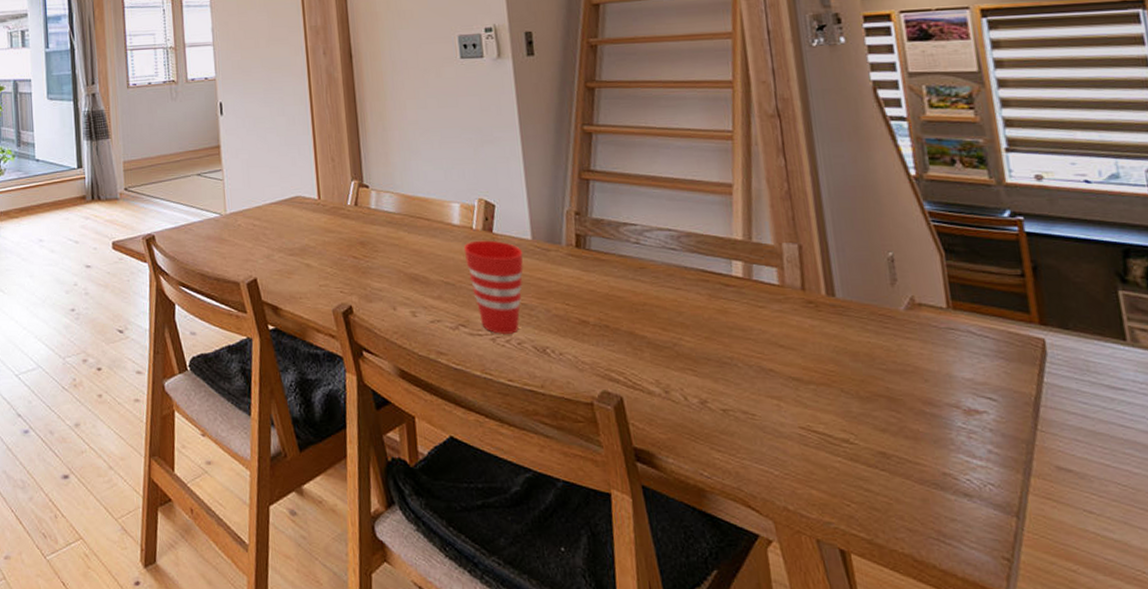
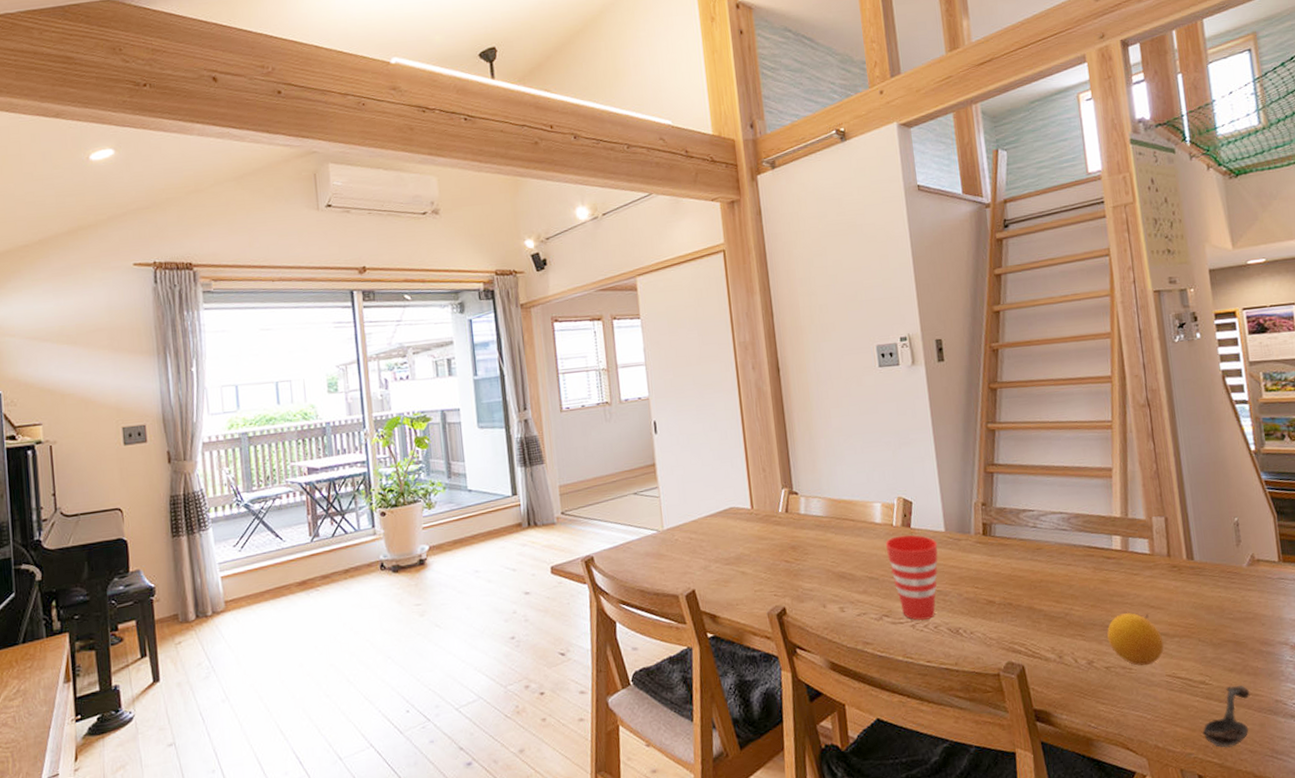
fruit: none [724,350,797,414] -> present [1107,613,1164,666]
spoon: none [845,449,909,522] -> present [1202,685,1250,748]

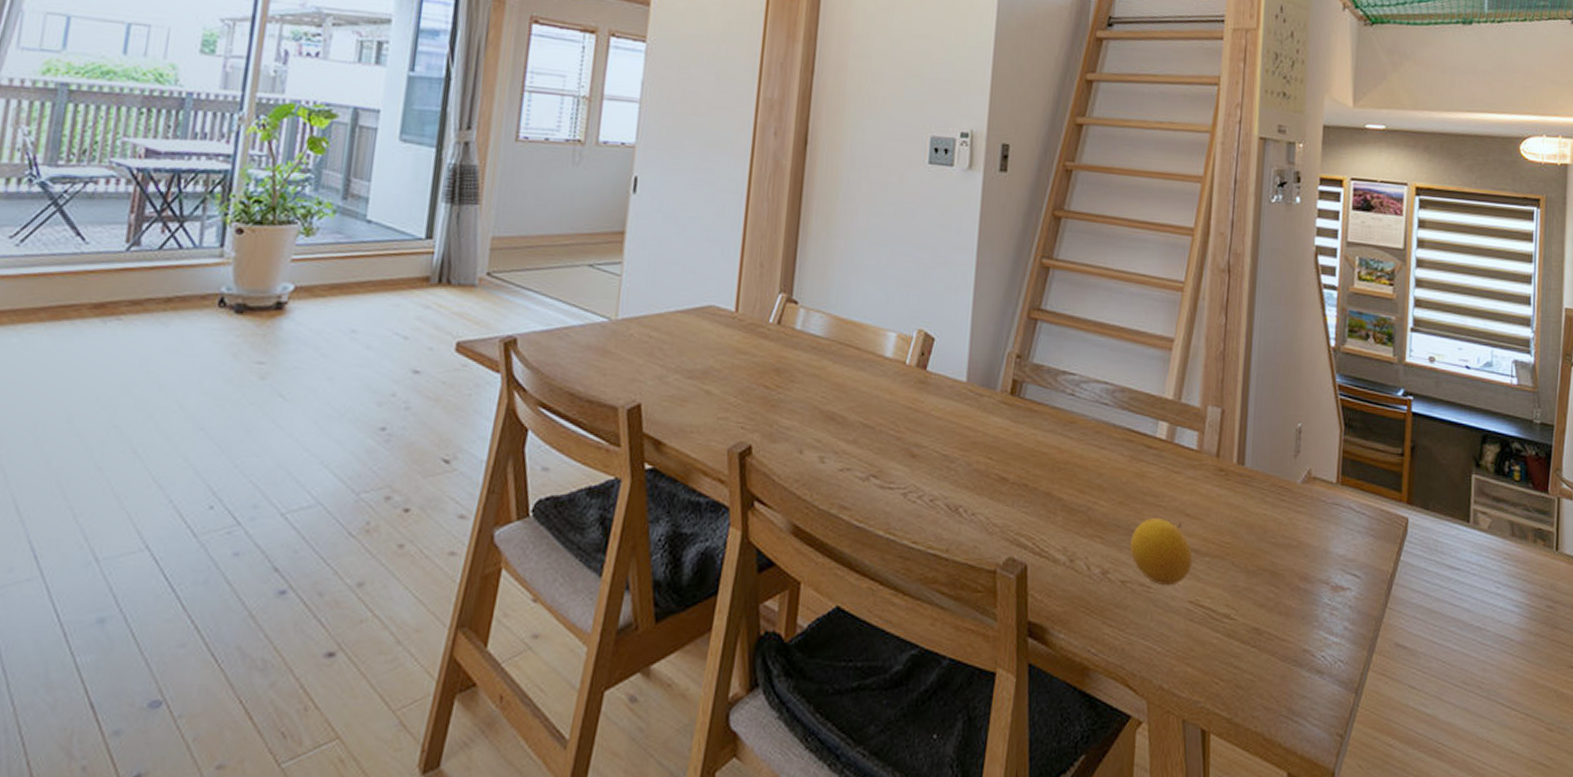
cup: present [885,535,938,621] -> none [891,378,955,489]
spoon: present [1202,685,1250,748] -> none [1215,625,1277,700]

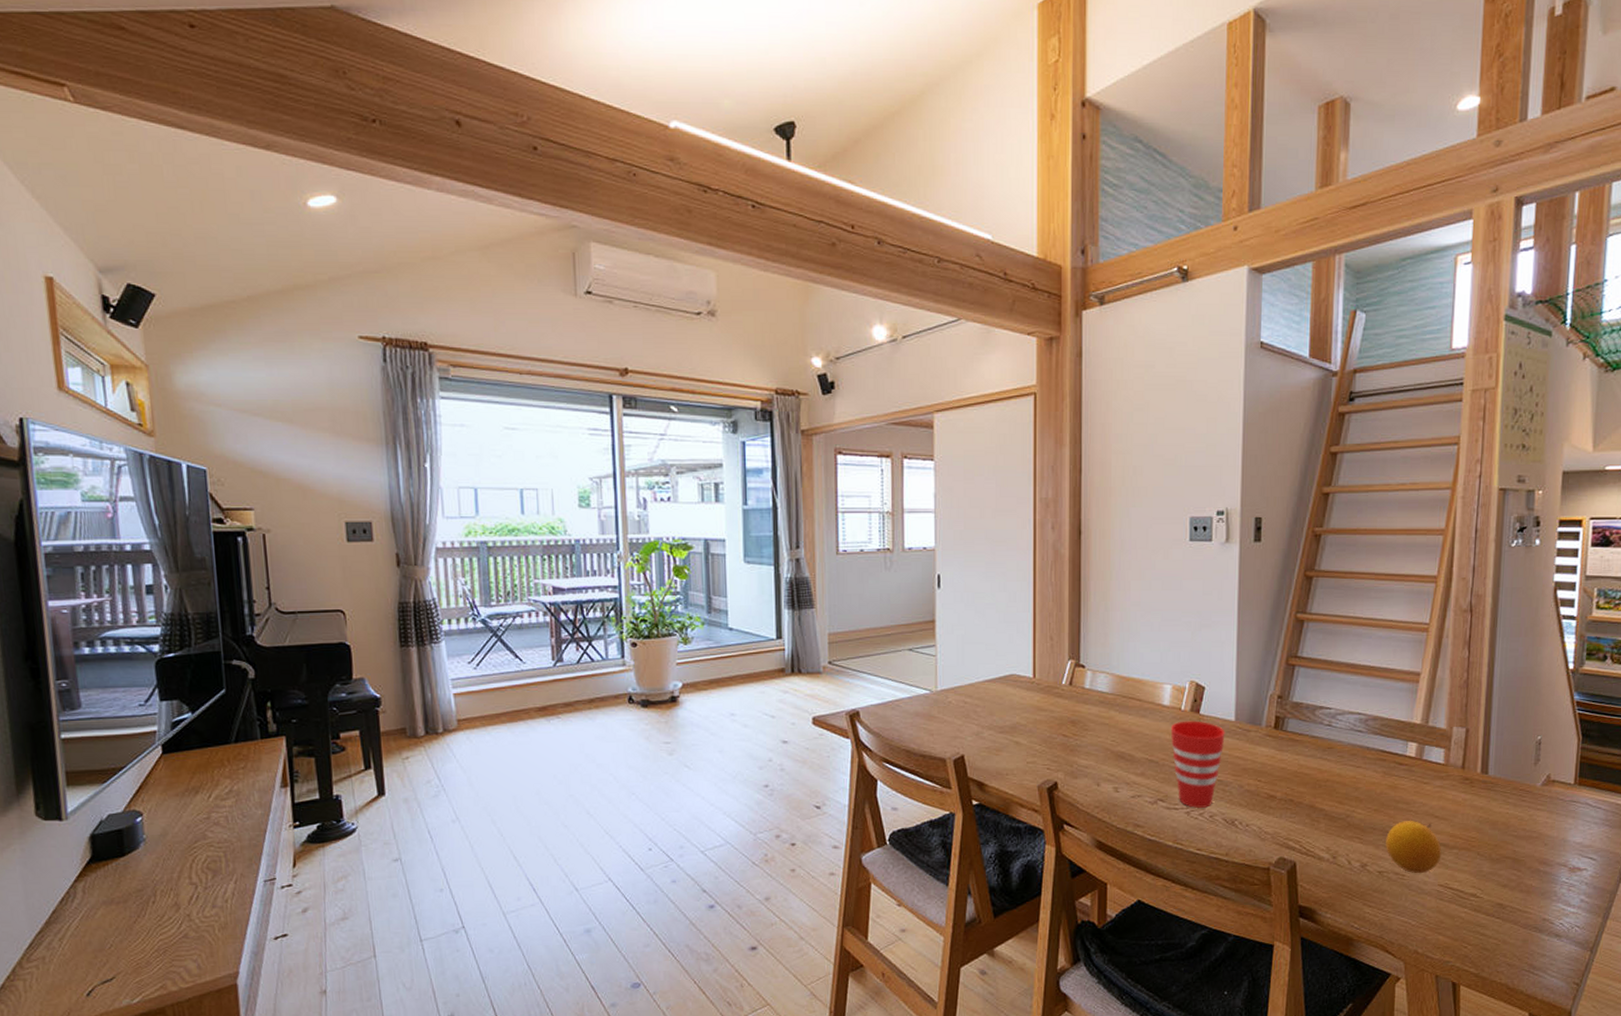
cup: none [891,378,955,489] -> present [1170,720,1225,808]

